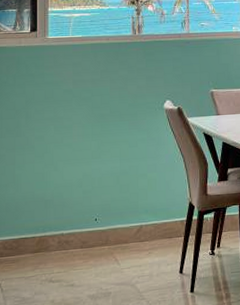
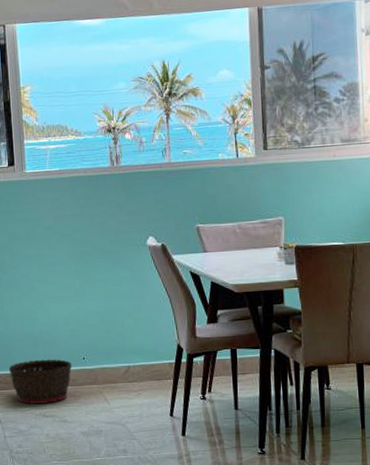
basket: none [15,222,83,270] -> present [8,359,72,404]

